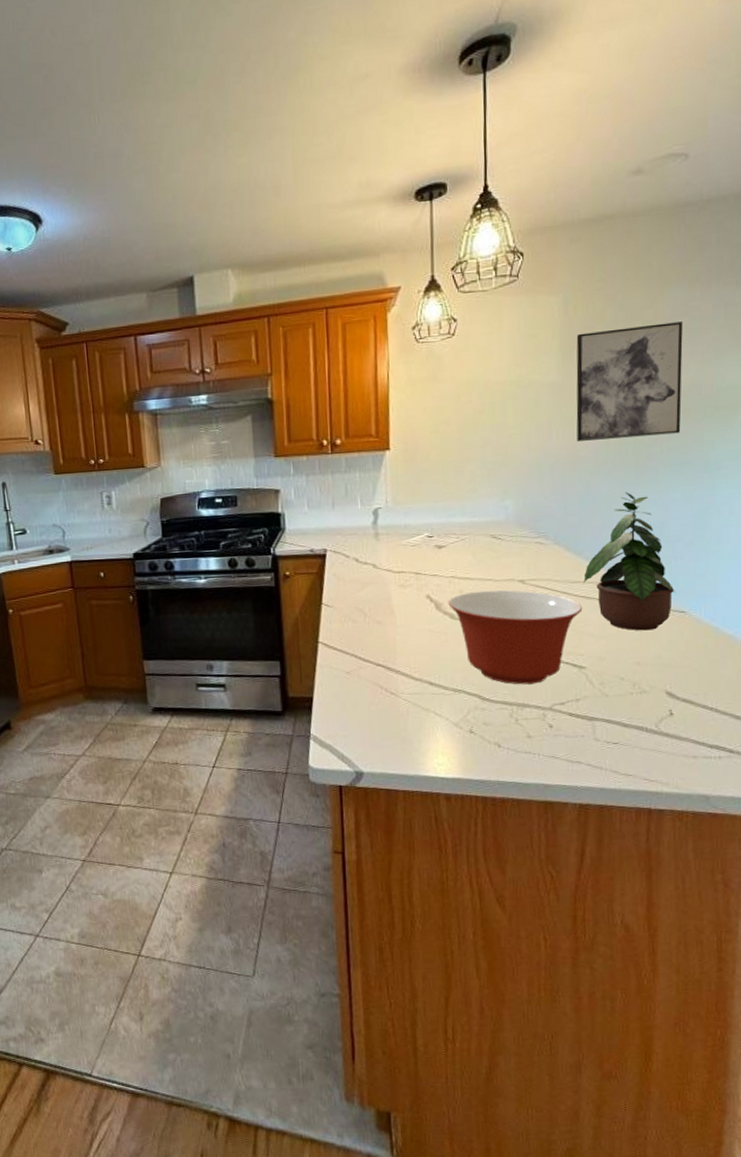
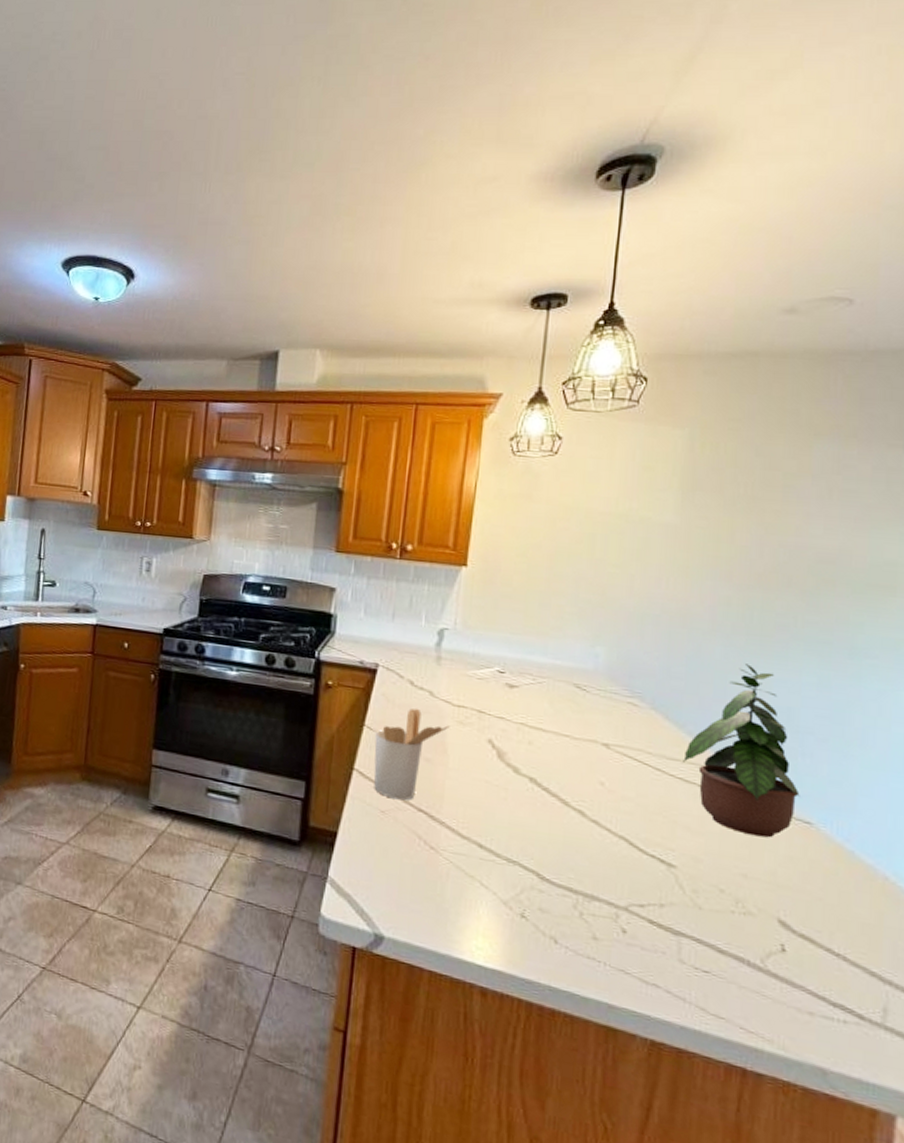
utensil holder: none [332,580,394,661] -> present [373,708,450,801]
mixing bowl: present [448,589,583,685] -> none [513,745,680,874]
wall art: present [576,321,683,441] -> none [691,474,833,607]

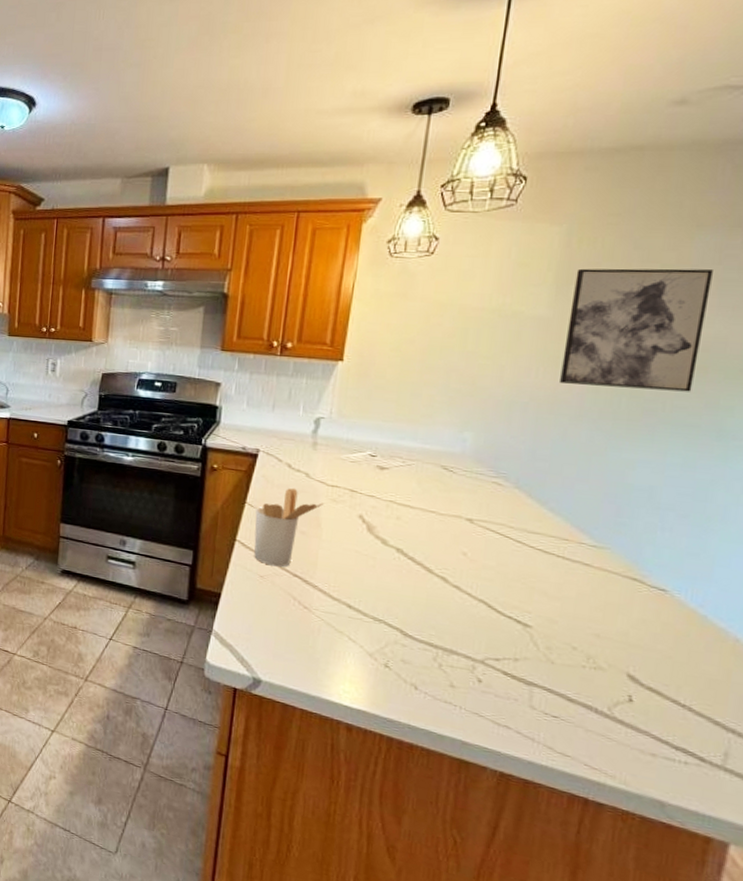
potted plant: present [683,663,800,838] -> none [543,446,657,603]
wall art: none [691,474,833,607] -> present [560,268,713,392]

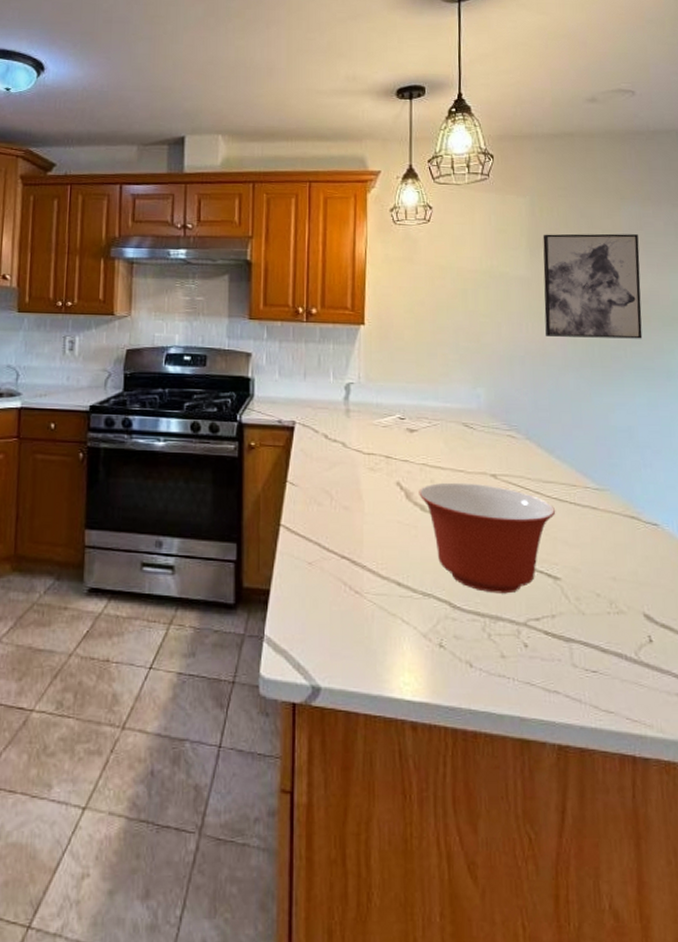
utensil holder: present [254,487,324,567] -> none [297,459,363,550]
mixing bowl: none [382,520,539,632] -> present [419,482,556,594]

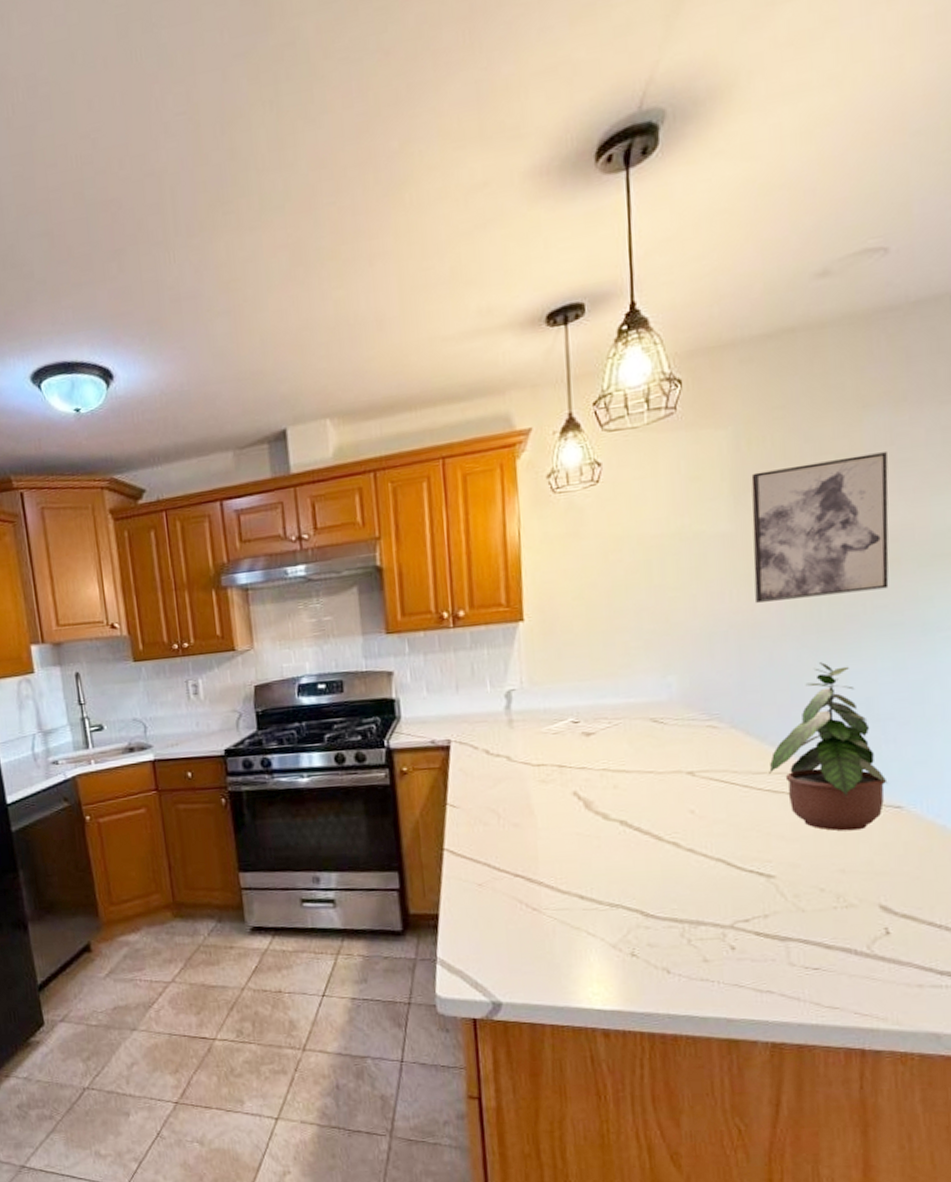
mixing bowl: present [419,482,556,594] -> none [600,783,770,898]
potted plant: none [556,392,647,542] -> present [769,662,888,831]

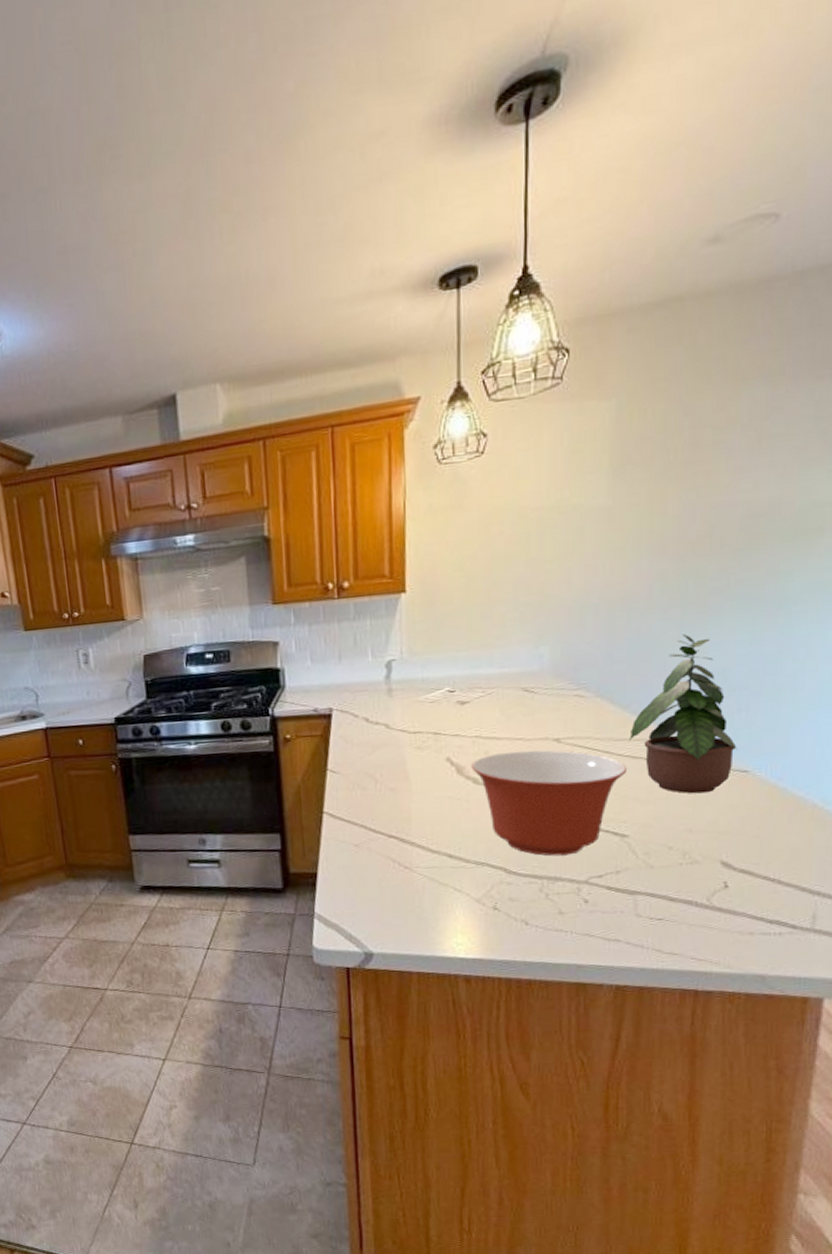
mixing bowl: none [600,783,770,898] -> present [471,750,628,856]
wall art: present [751,452,889,603] -> none [627,426,761,576]

